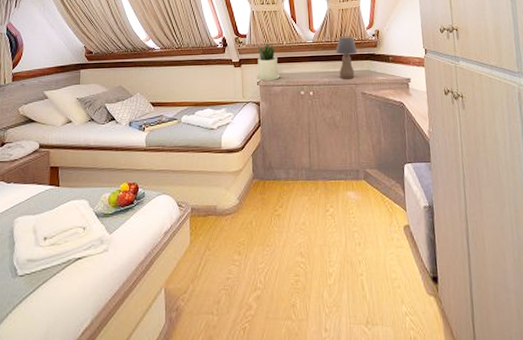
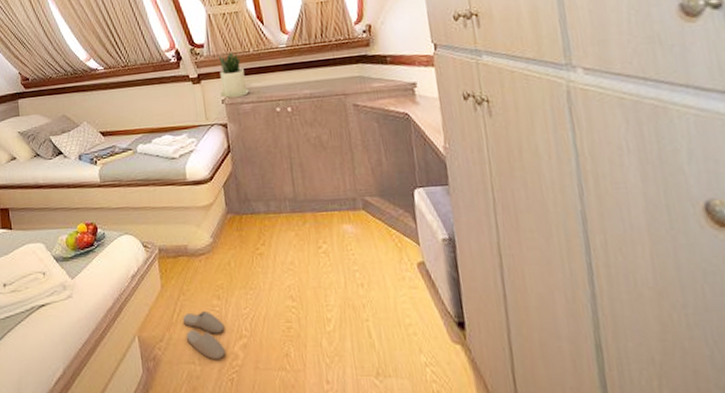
slippers: none [206,266,242,311] -> present [182,311,226,360]
table lamp: present [335,36,358,81] -> none [316,34,345,91]

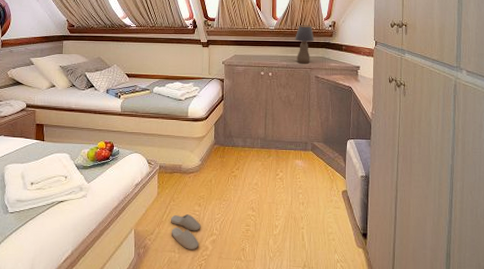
planter: present [218,51,249,99] -> none [221,27,243,61]
table lamp: none [316,34,345,91] -> present [295,25,315,65]

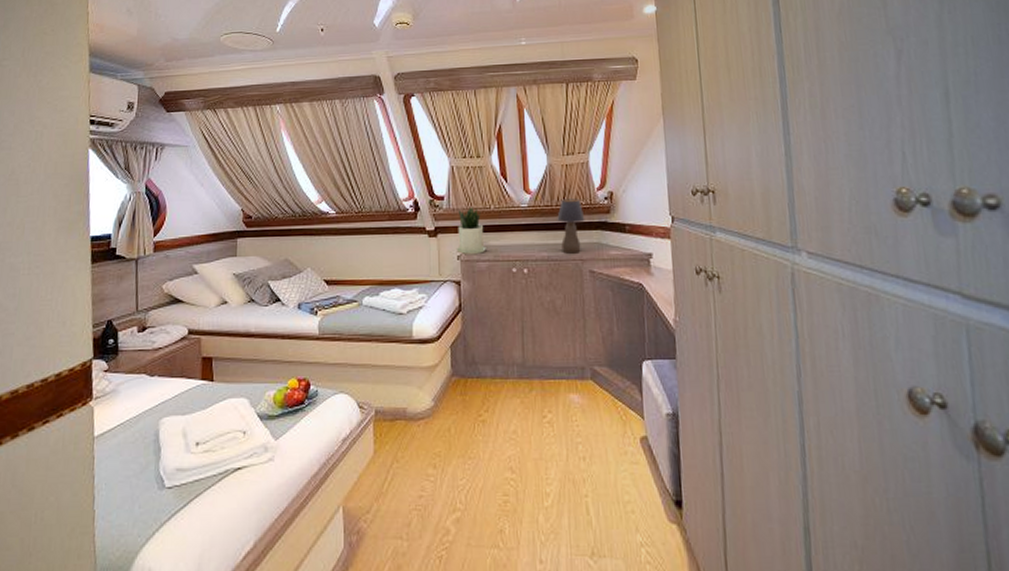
slippers: present [170,214,201,250] -> none [393,481,438,536]
planter: none [221,27,243,61] -> present [456,207,486,255]

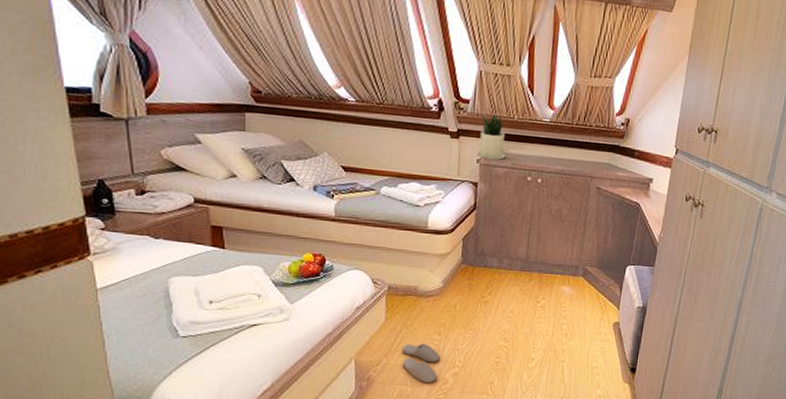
slippers: none [393,481,438,536] -> present [401,344,441,384]
table lamp: present [557,198,585,255] -> none [575,119,601,172]

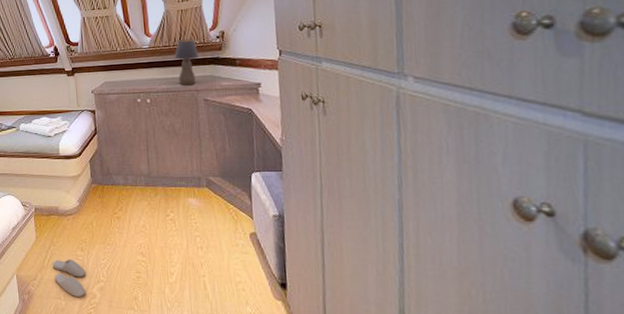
planter: present [476,114,506,161] -> none [90,50,115,90]
table lamp: none [575,119,601,172] -> present [174,39,199,87]

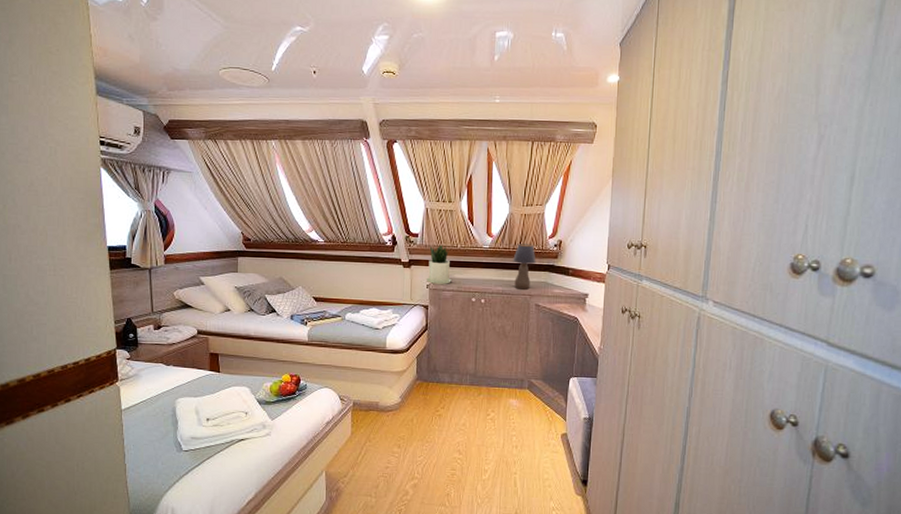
slippers: present [52,259,86,298] -> none [366,456,401,495]
planter: none [90,50,115,90] -> present [426,244,452,285]

